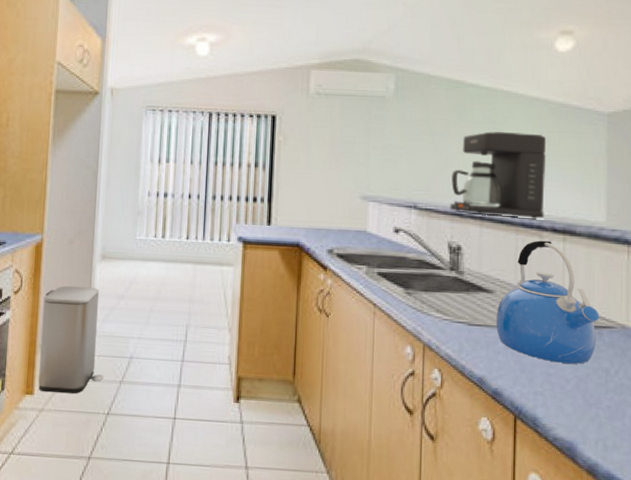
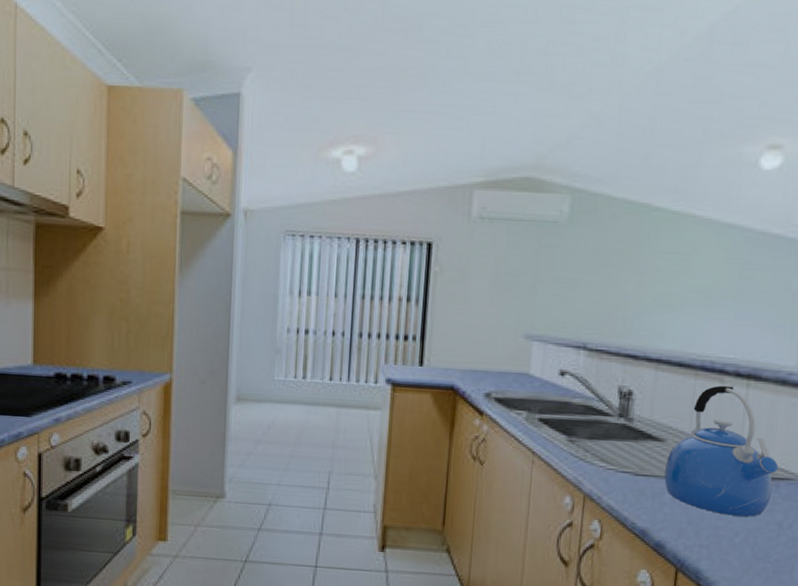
pedal bin: present [38,285,105,394] -> none [172,429,242,540]
coffee maker: present [450,131,547,219] -> none [623,263,740,362]

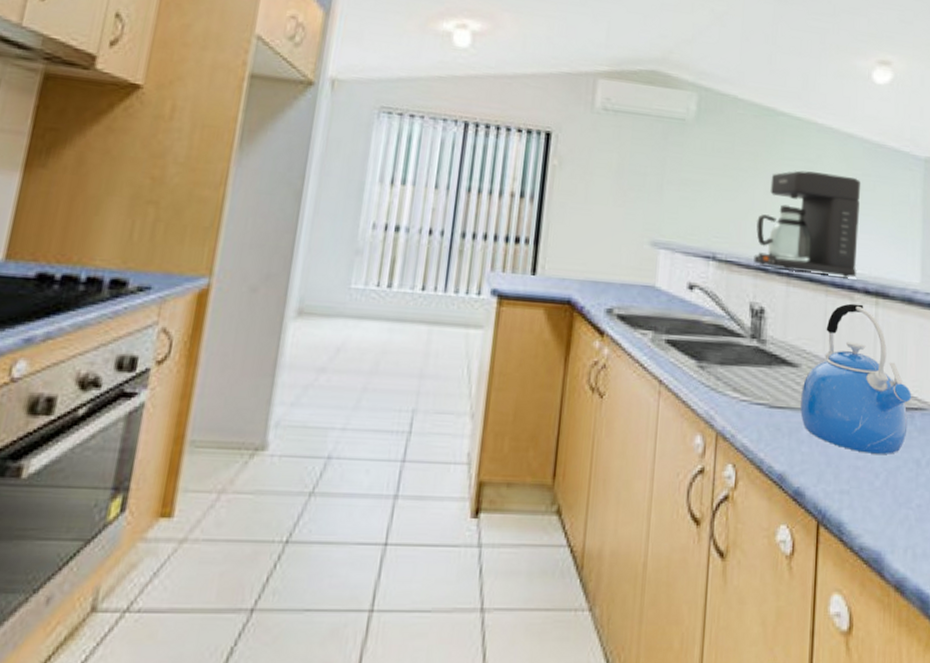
coffee maker: none [623,263,740,362] -> present [753,170,861,278]

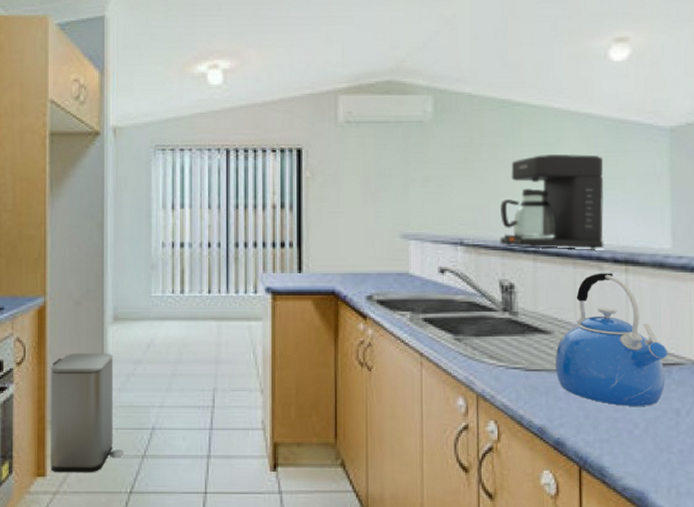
pedal bin: none [181,352,290,513] -> present [51,353,125,472]

